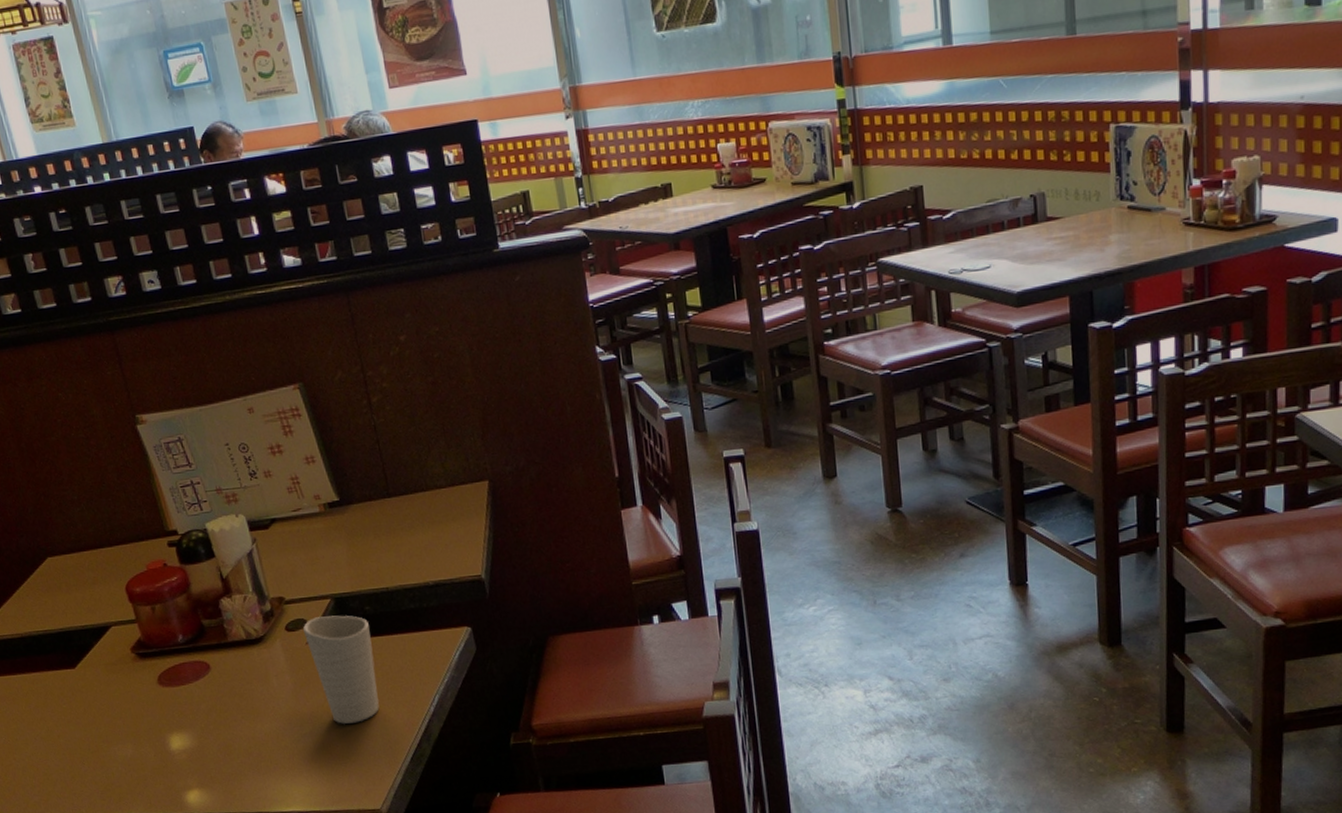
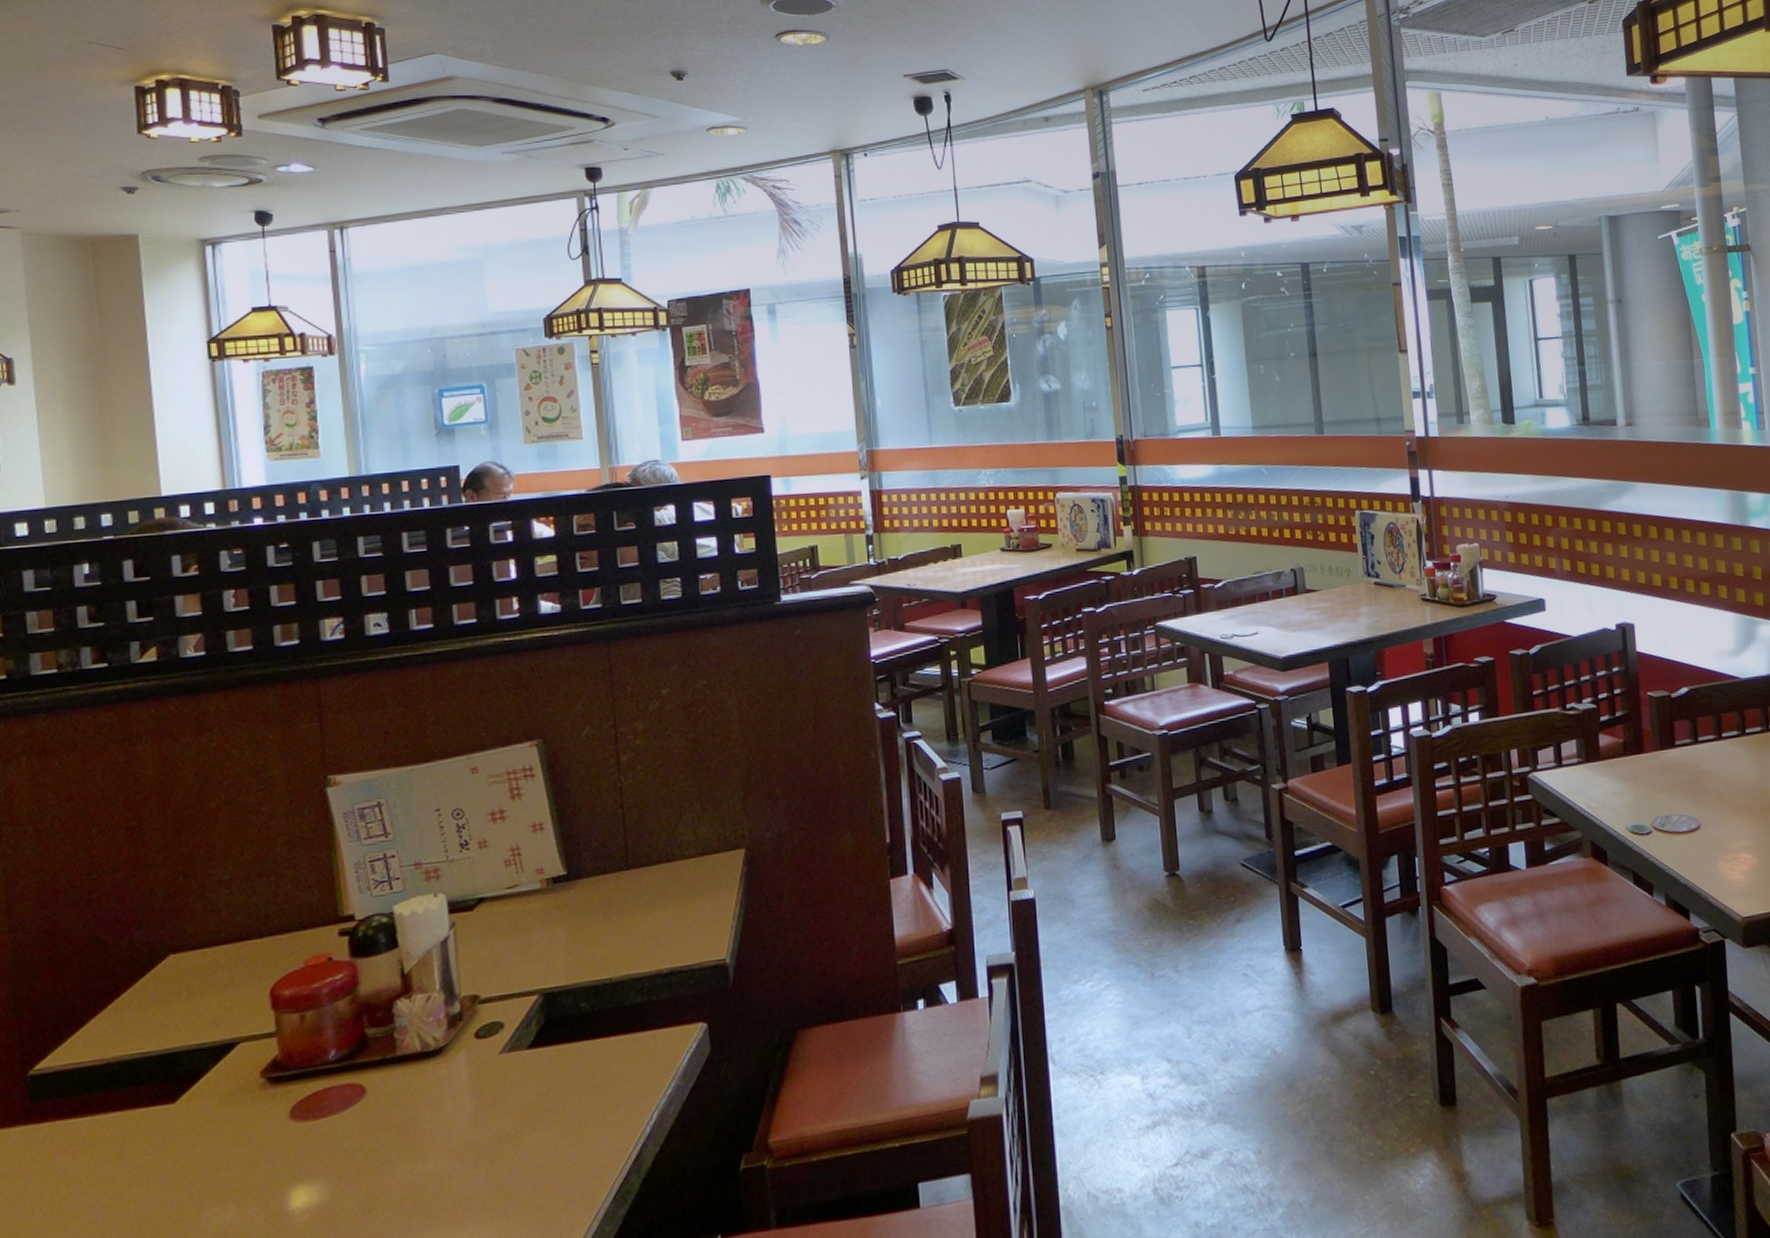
cup: present [302,615,380,724] -> none [497,1015,583,1157]

